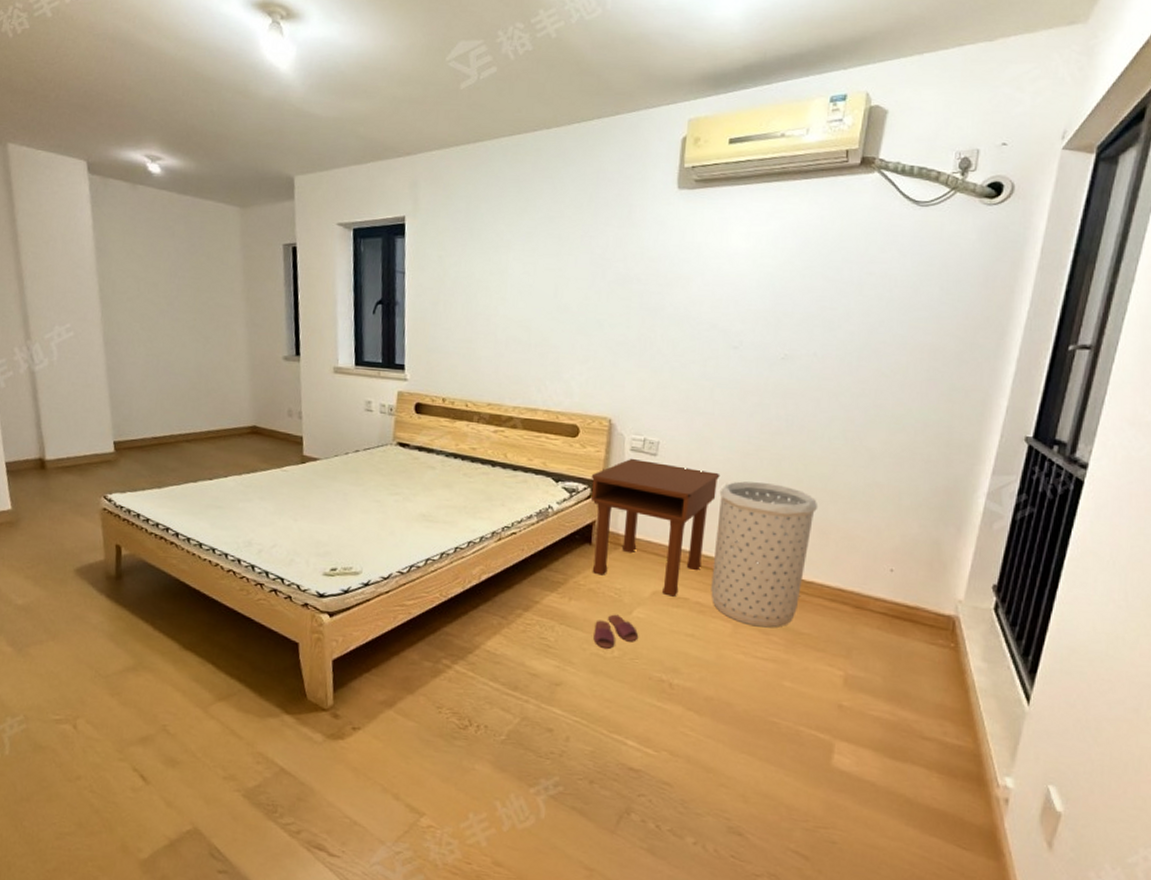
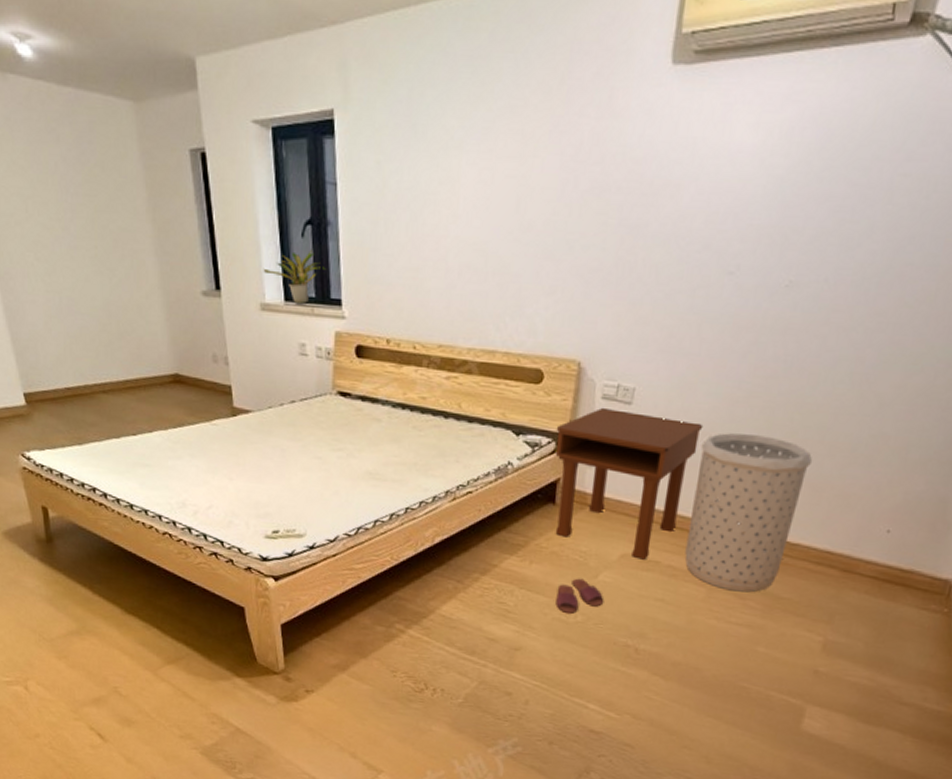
potted plant: none [338,323,393,369] -> present [263,249,327,305]

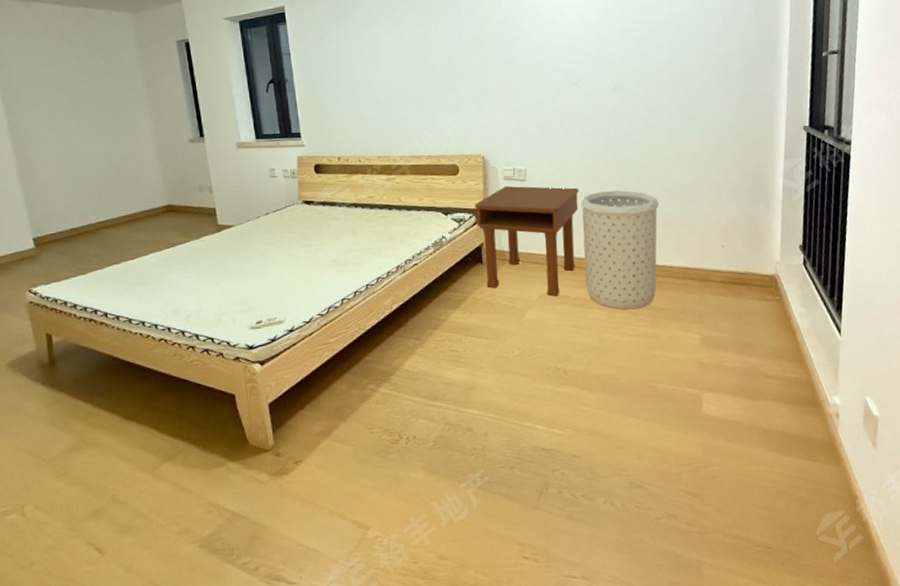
potted plant: present [263,249,327,305] -> none [237,100,287,141]
slippers: present [555,578,603,613] -> none [495,319,532,350]

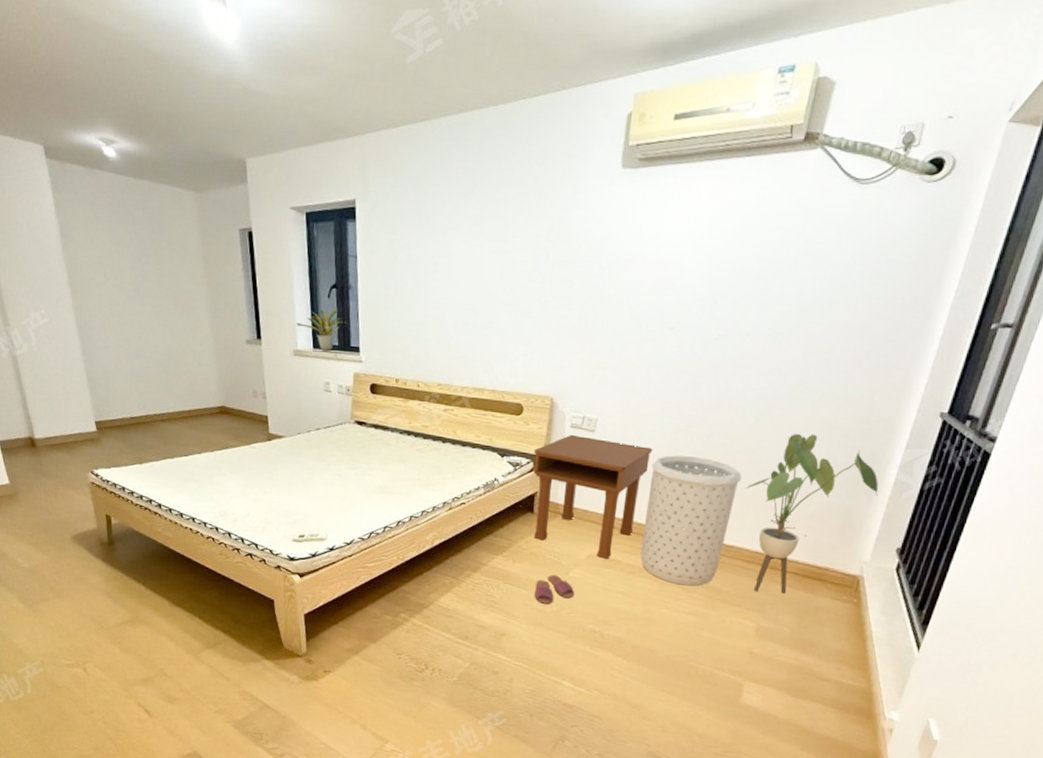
potted plant: none [237,100,287,141] -> present [296,307,348,351]
slippers: none [495,319,532,350] -> present [534,574,574,604]
house plant: none [665,157,773,305] -> present [747,434,879,594]

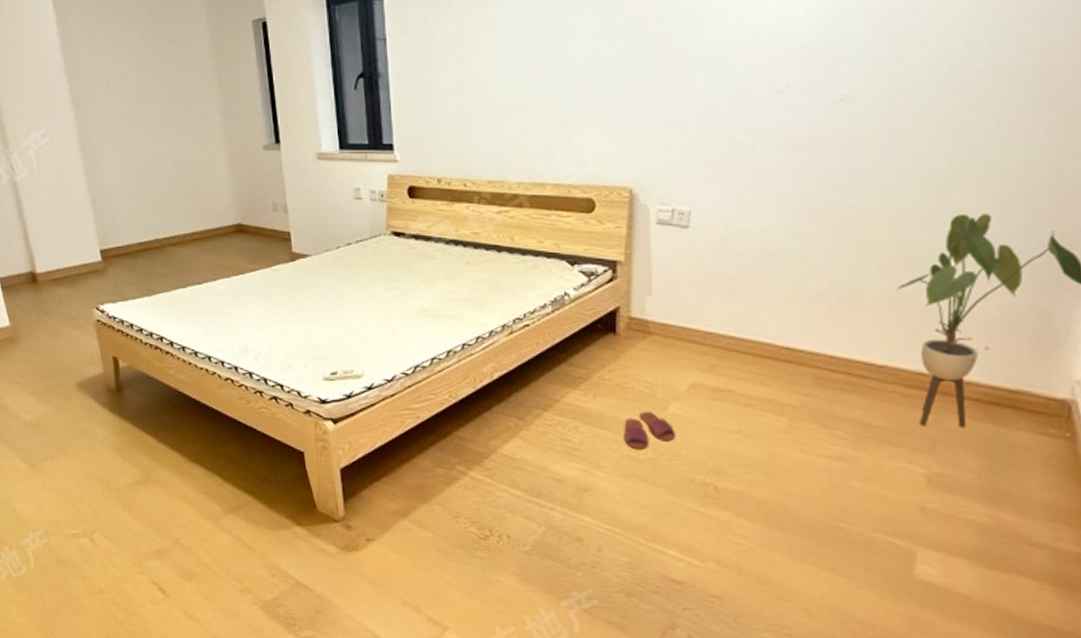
potted plant: present [296,307,348,351] -> none [319,100,379,152]
nightstand: present [533,435,652,559] -> none [611,234,765,389]
laundry basket: present [640,455,741,586] -> none [760,252,889,421]

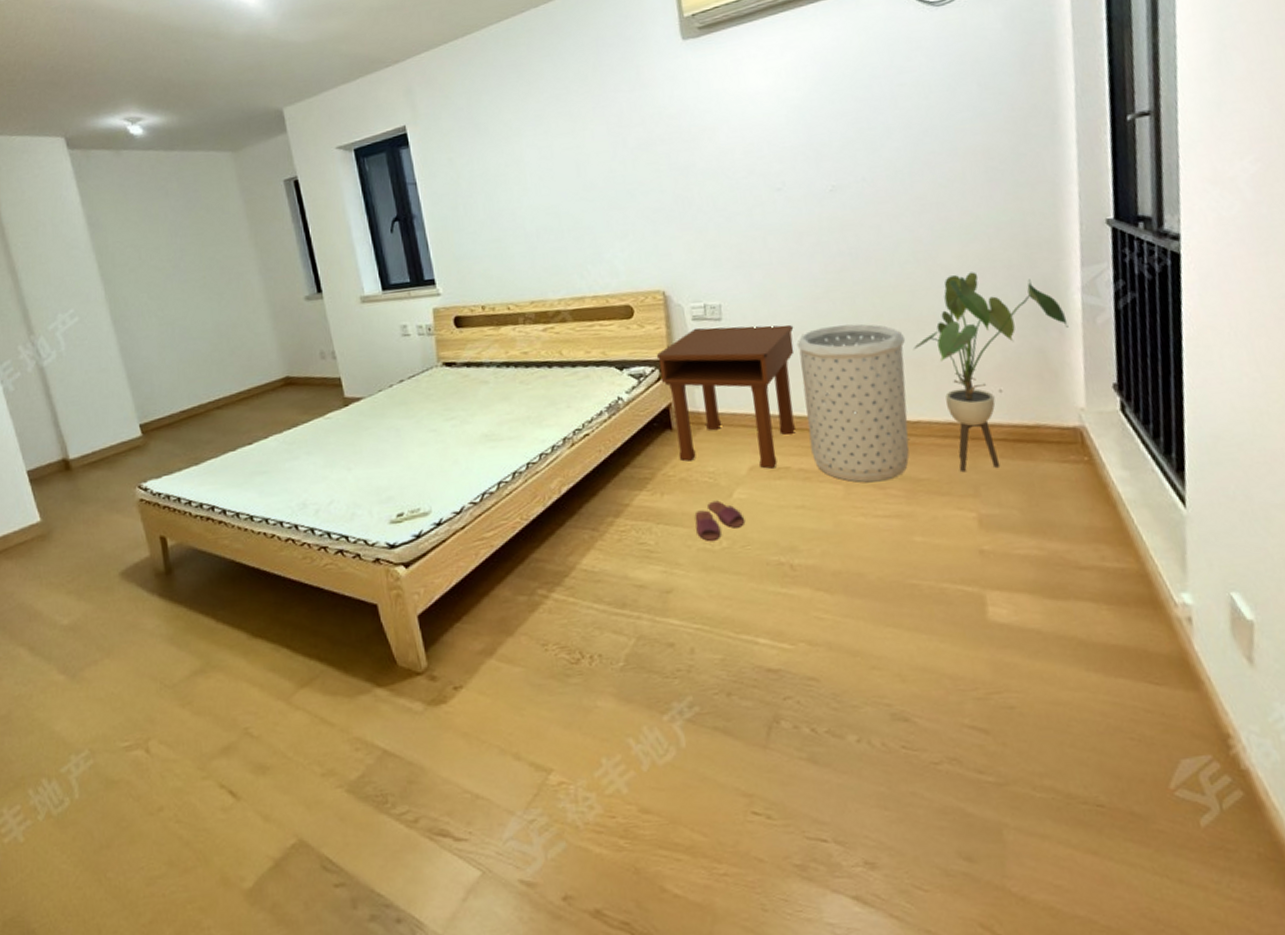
nightstand: none [611,234,765,389] -> present [656,325,795,469]
laundry basket: none [760,252,889,421] -> present [796,324,910,483]

